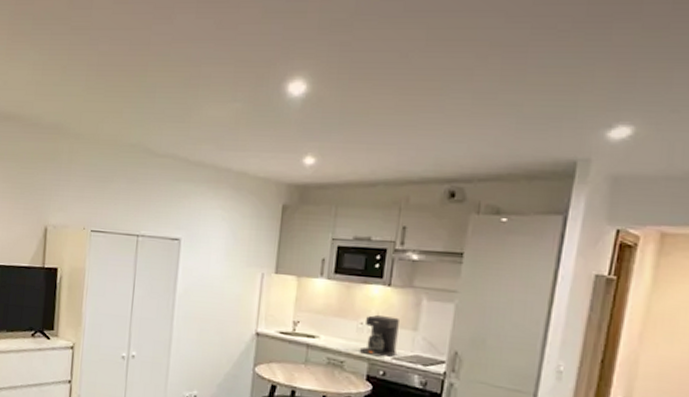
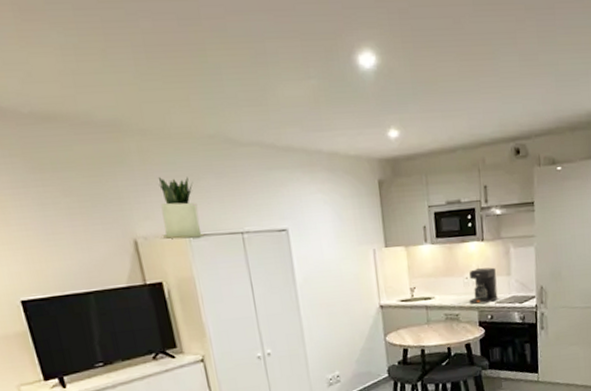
planter: none [68,176,107,234] -> present [157,177,205,240]

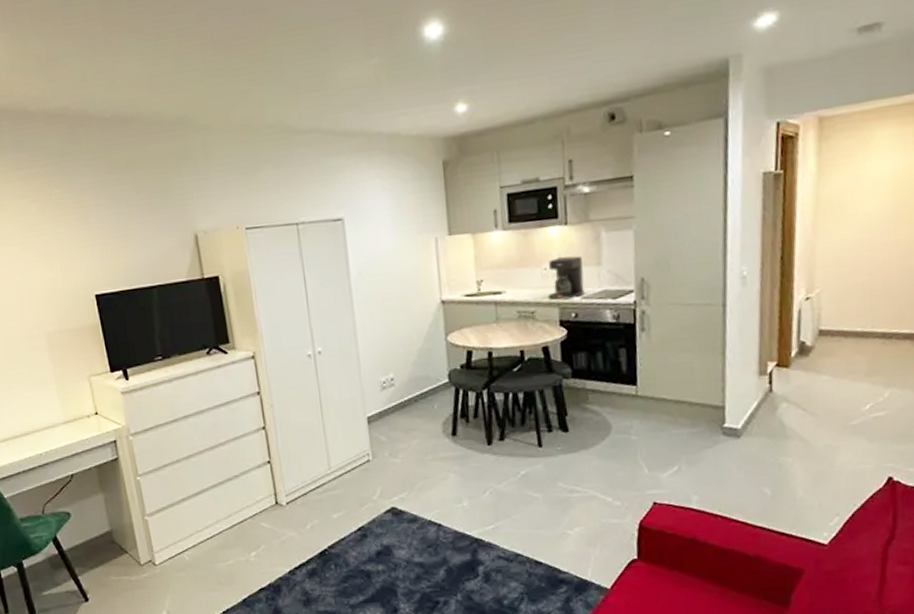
planter: present [157,177,205,240] -> none [219,169,261,233]

